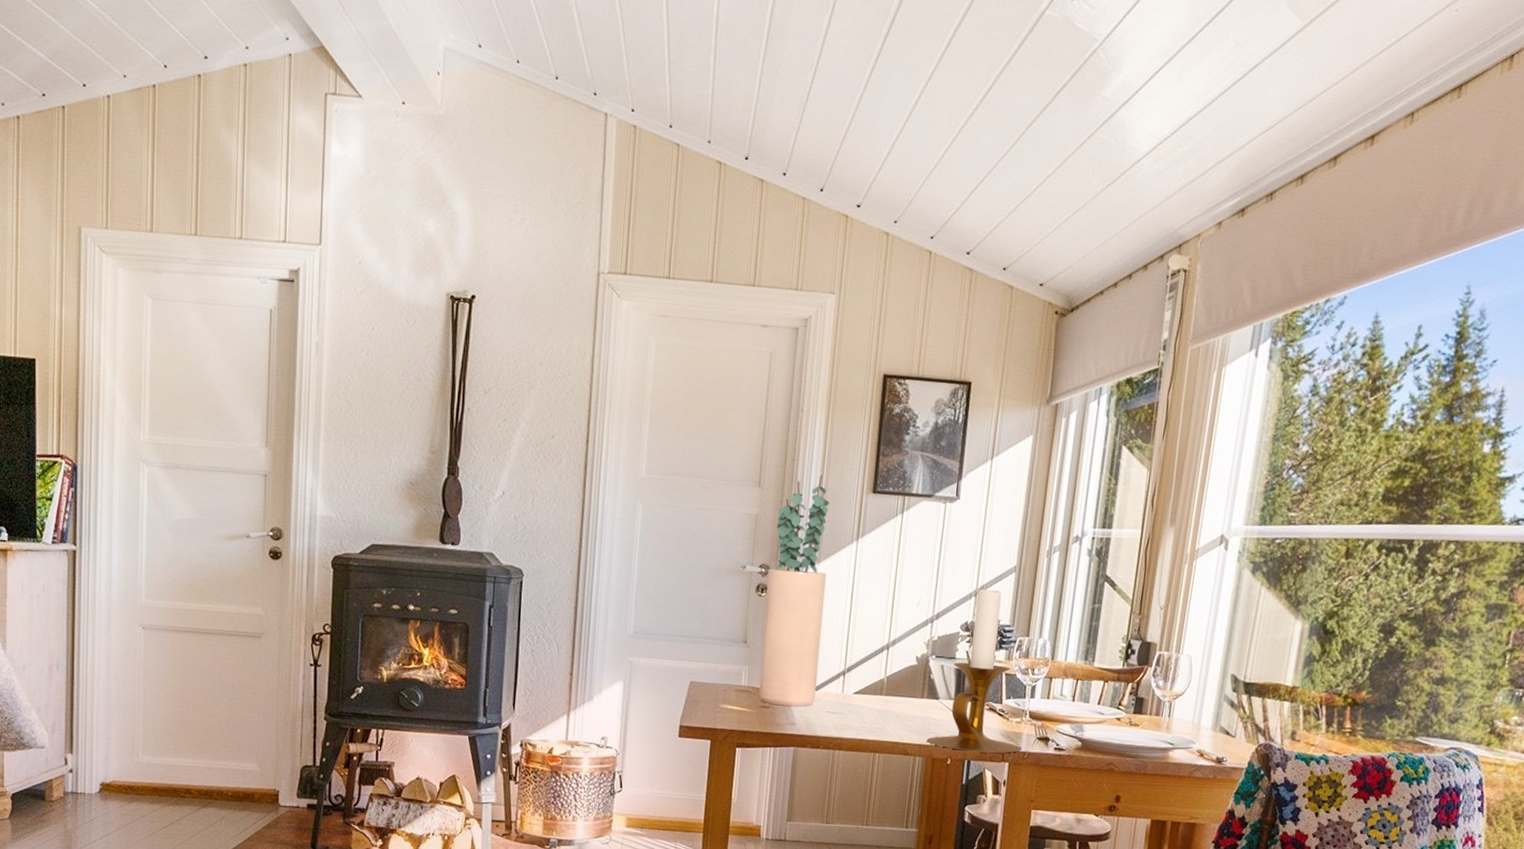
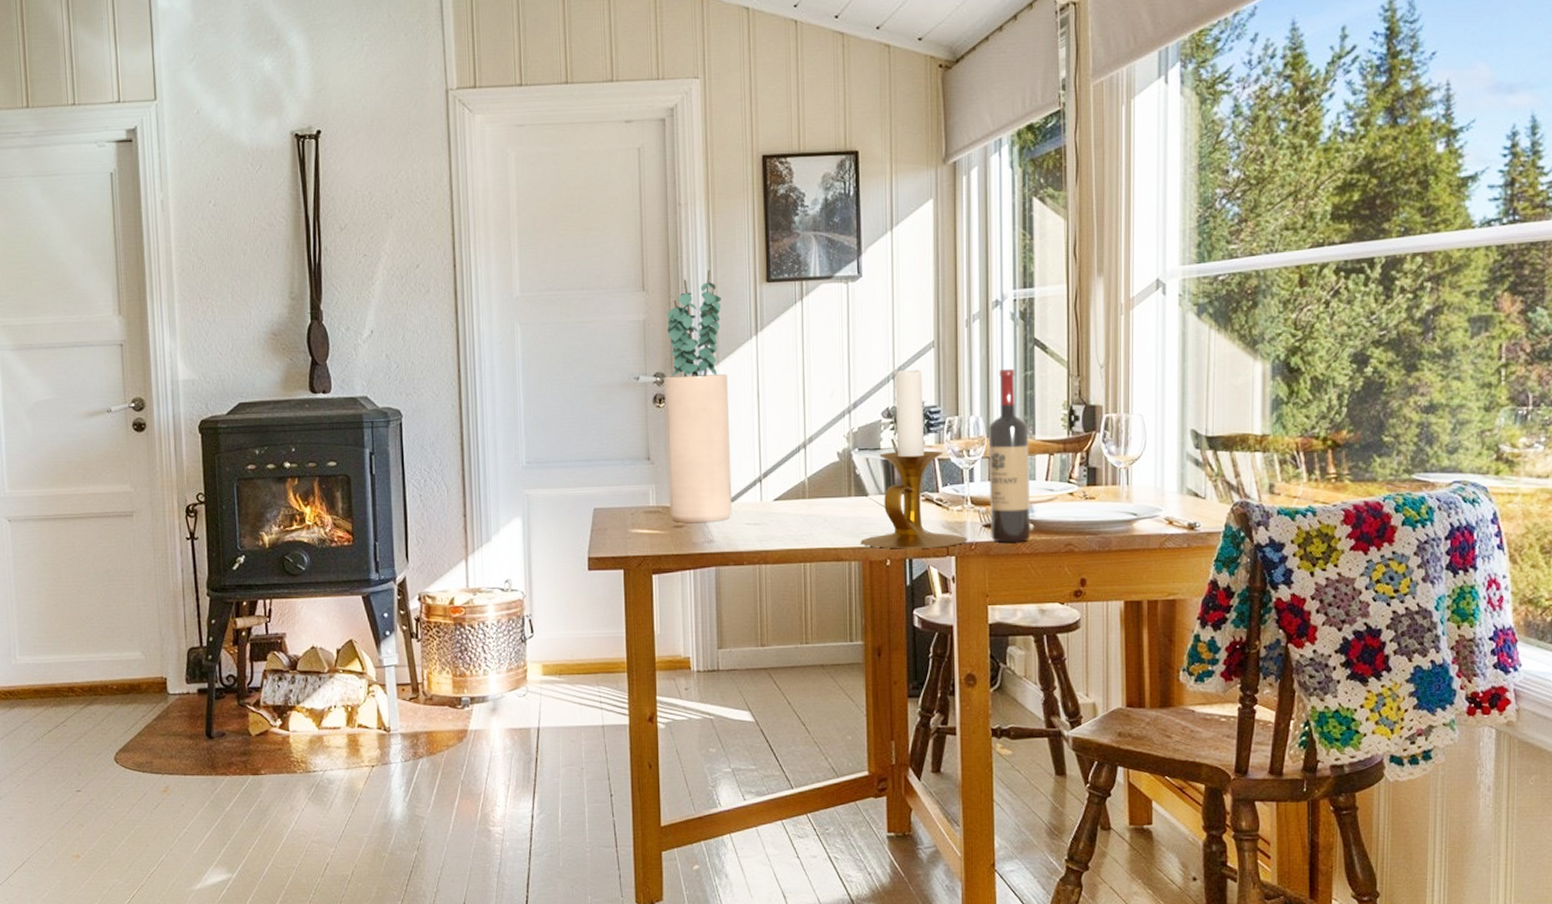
wine bottle: none [1042,599,1090,757] -> present [988,368,1031,542]

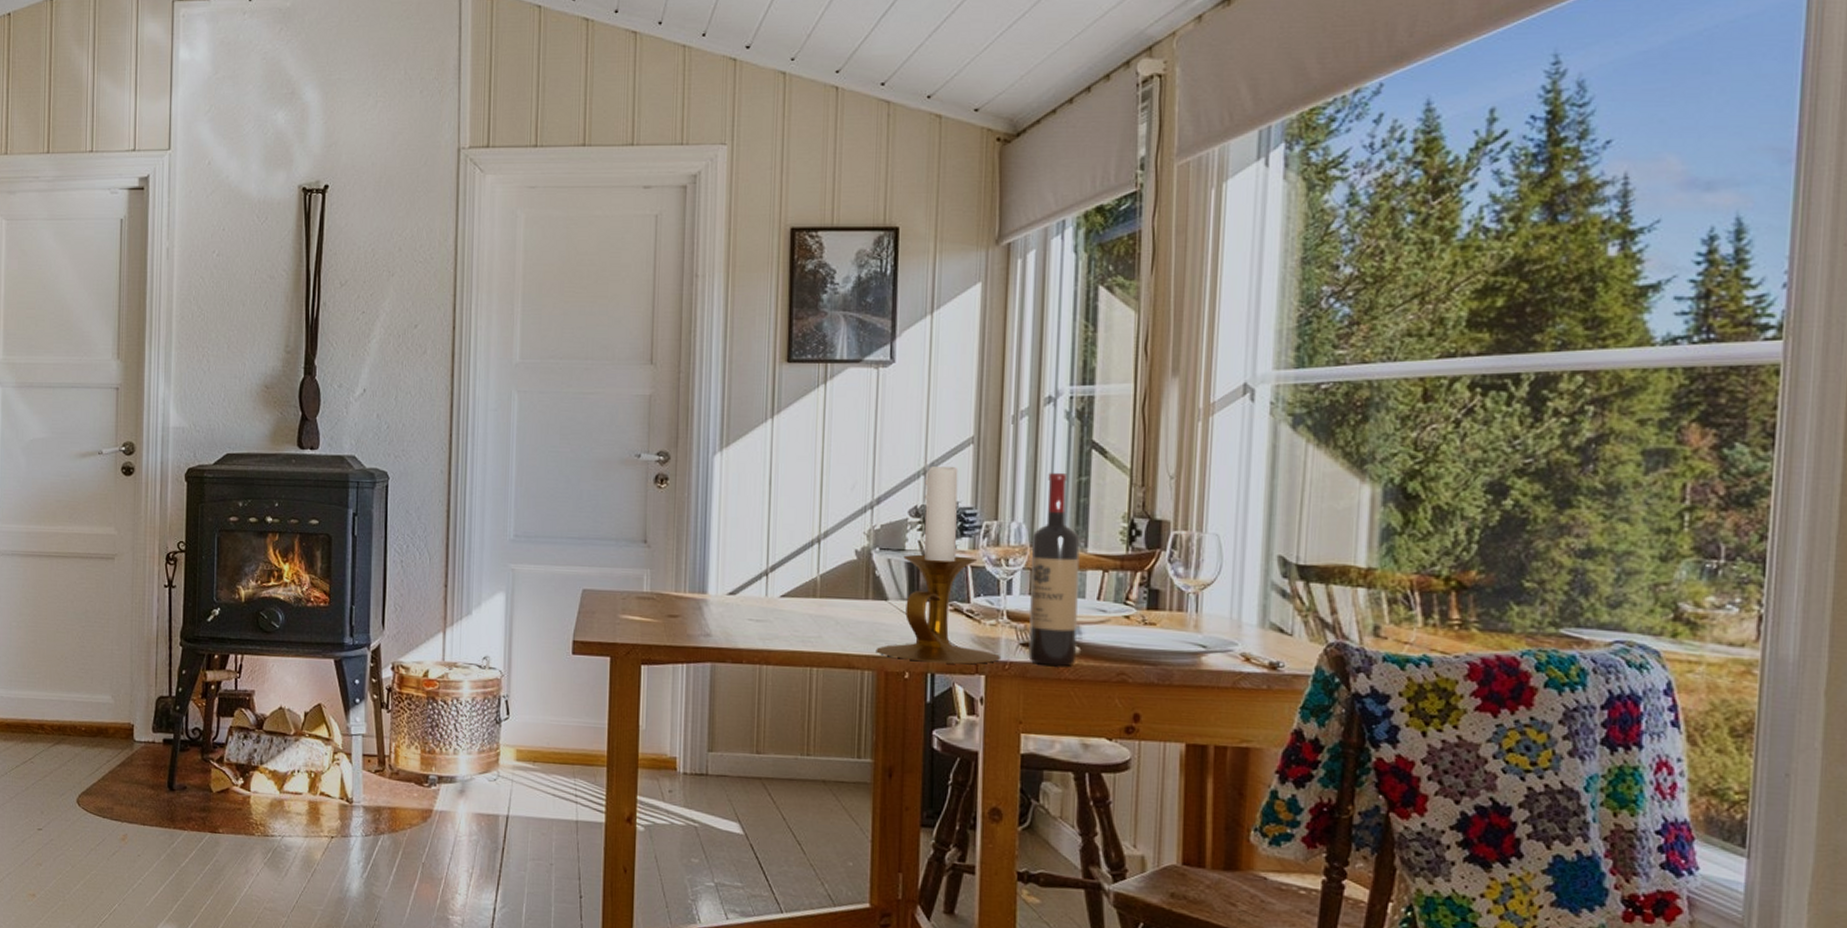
vase: present [664,270,732,523] -> none [664,346,737,615]

